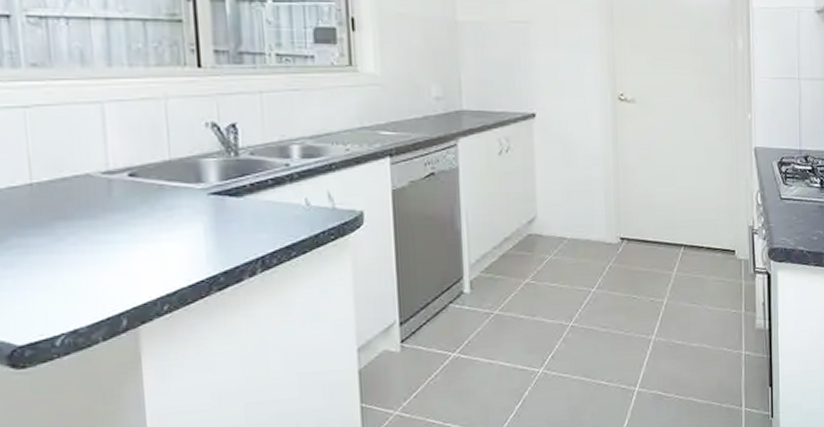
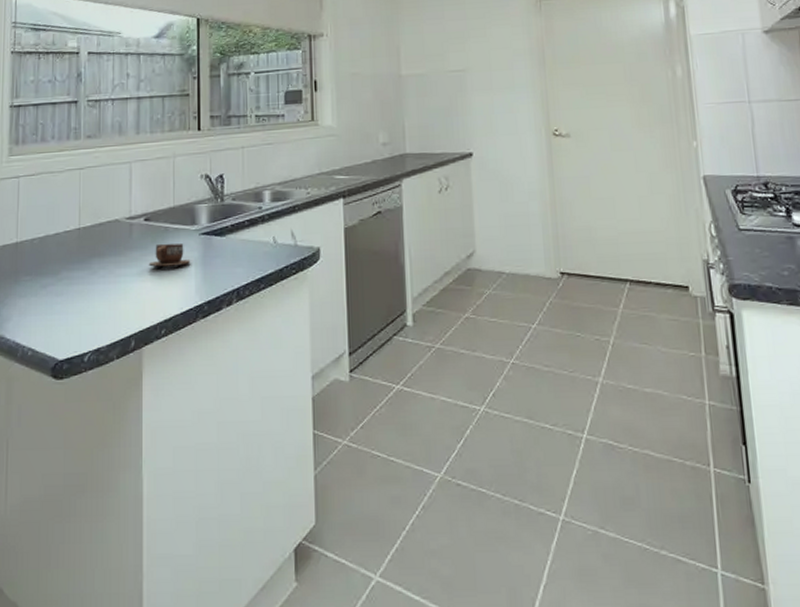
cup: none [139,204,198,234] -> present [148,243,191,268]

